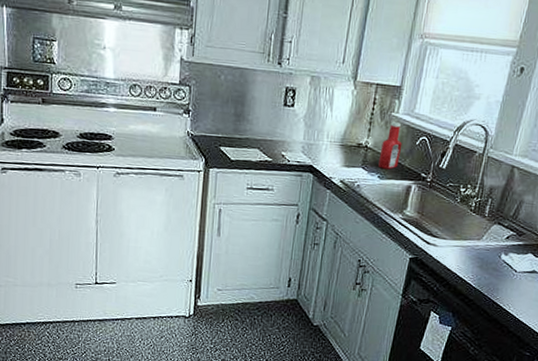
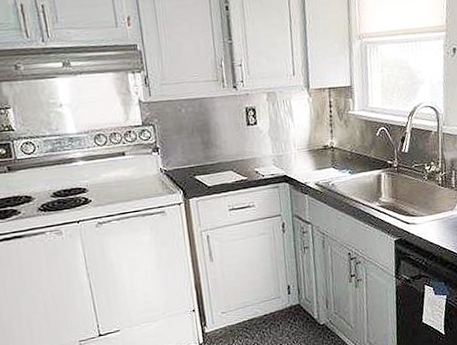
ketchup bottle: present [378,122,403,169] -> none [345,119,365,165]

